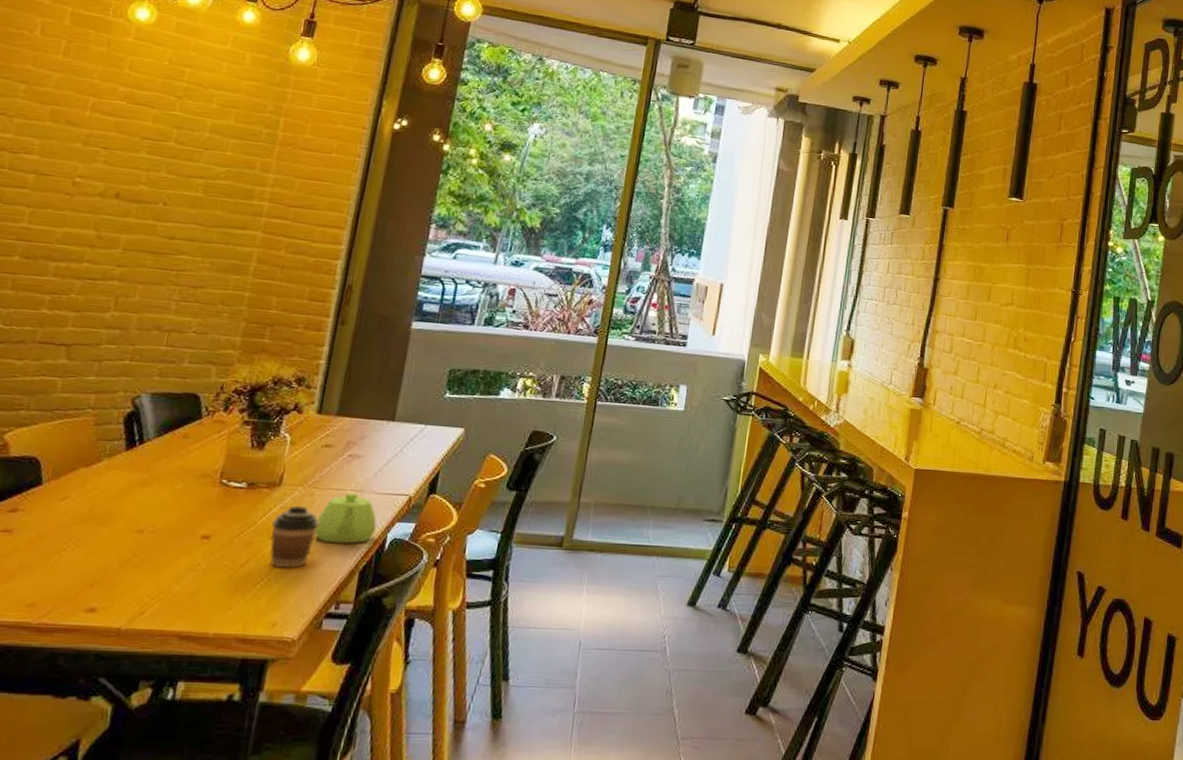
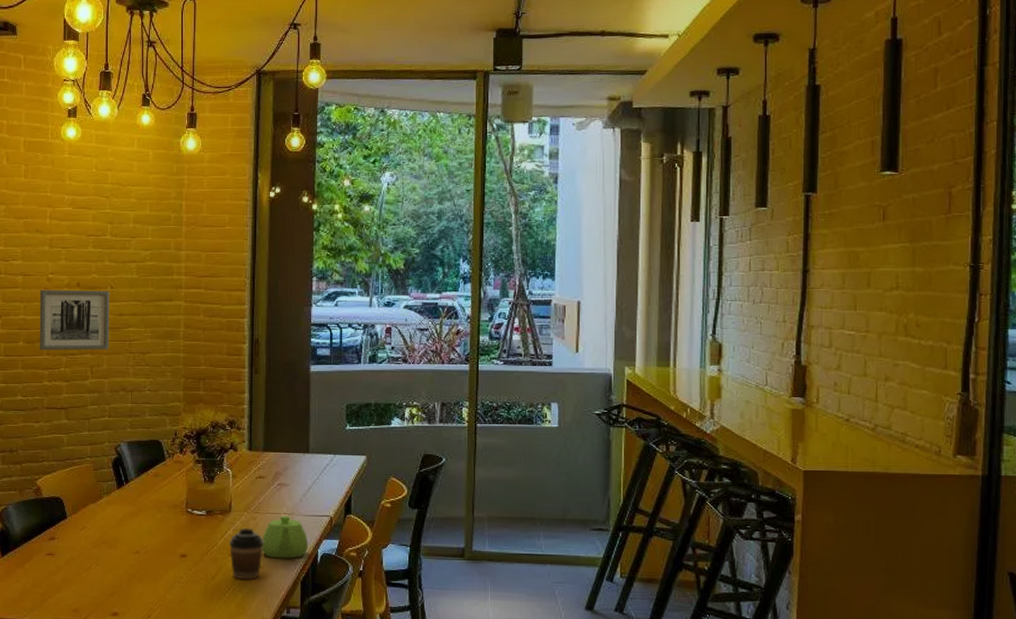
wall art: none [43,194,161,278] -> present [39,289,110,351]

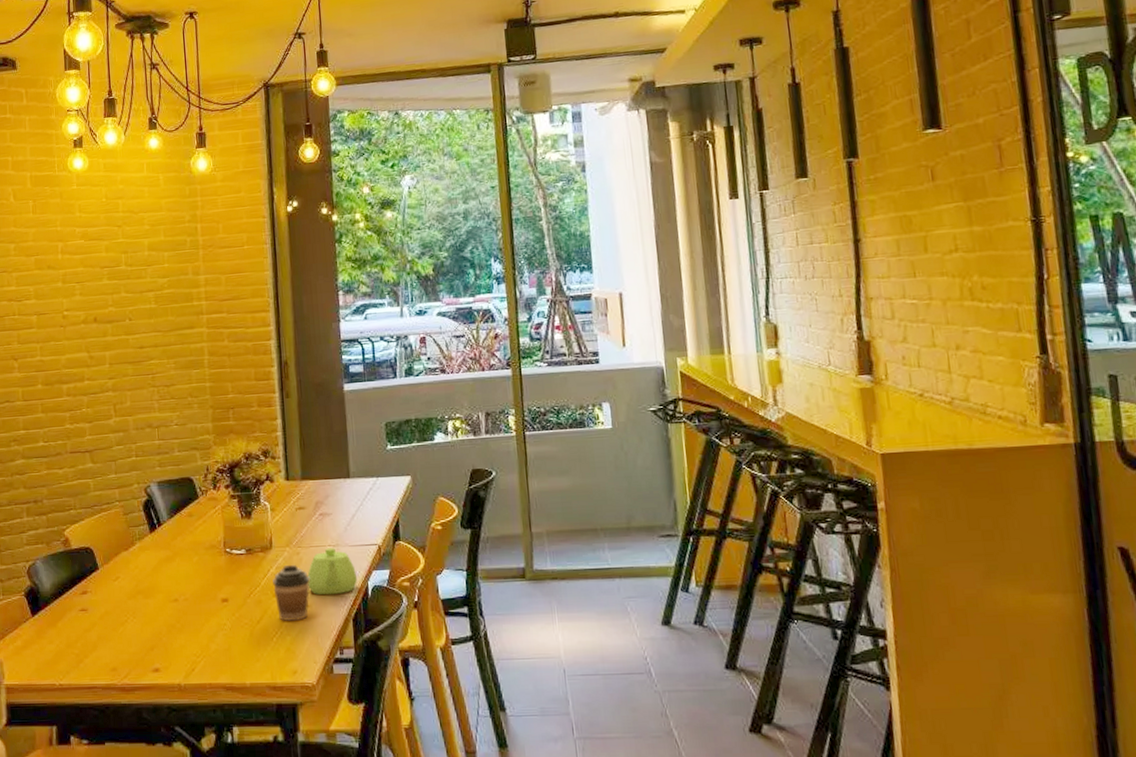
wall art: present [39,289,110,351] -> none [55,323,132,392]

